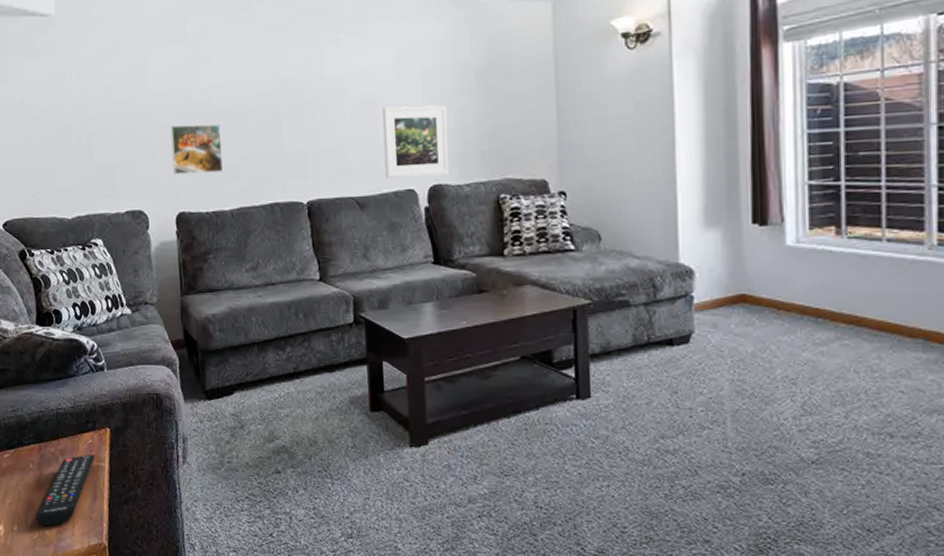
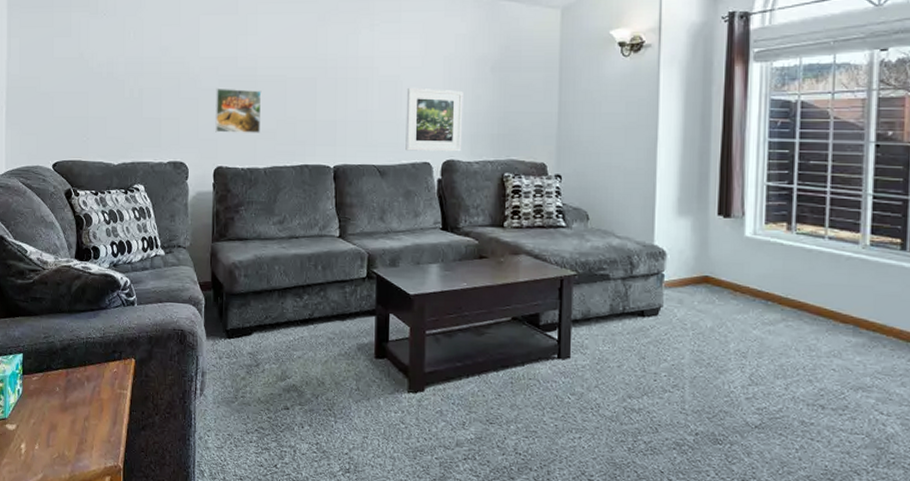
remote control: present [35,454,96,526] -> none [57,382,120,447]

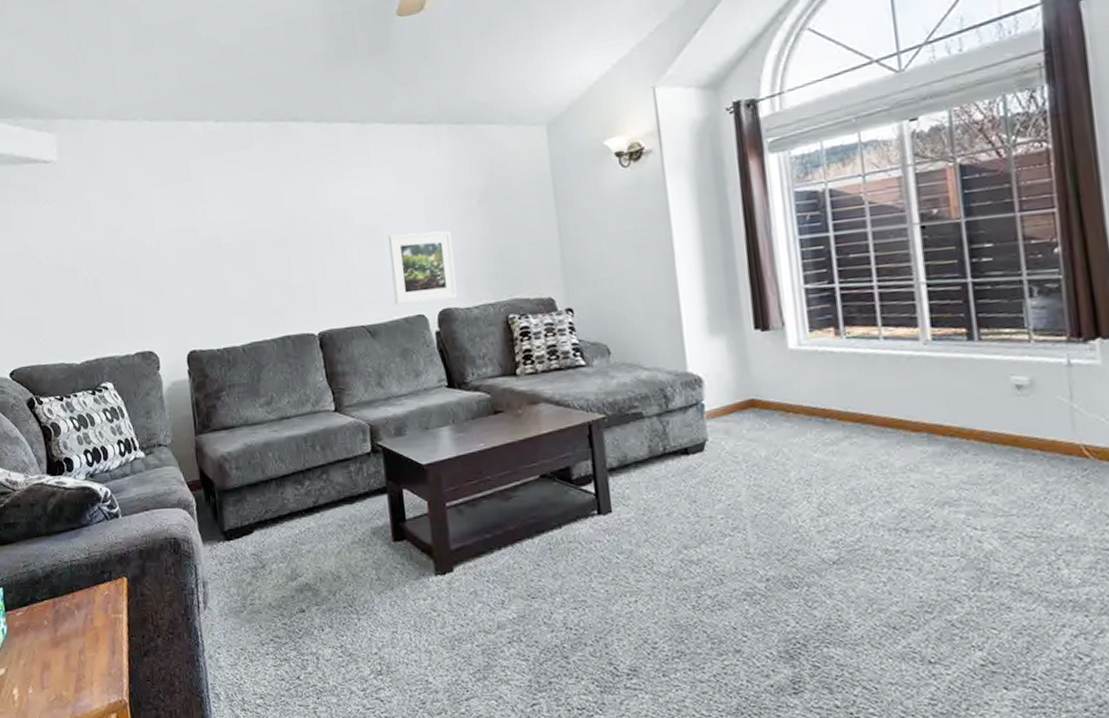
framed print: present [215,88,262,133] -> none [177,260,233,314]

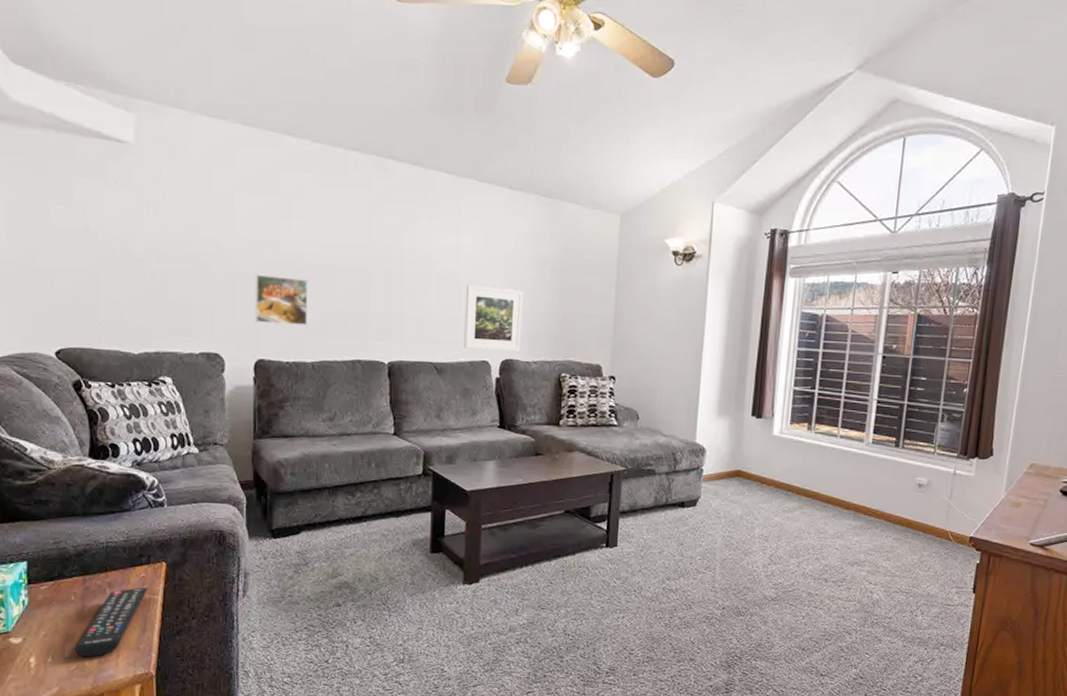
remote control: none [51,606,113,685] -> present [74,587,149,657]
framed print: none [177,260,233,314] -> present [255,274,308,325]

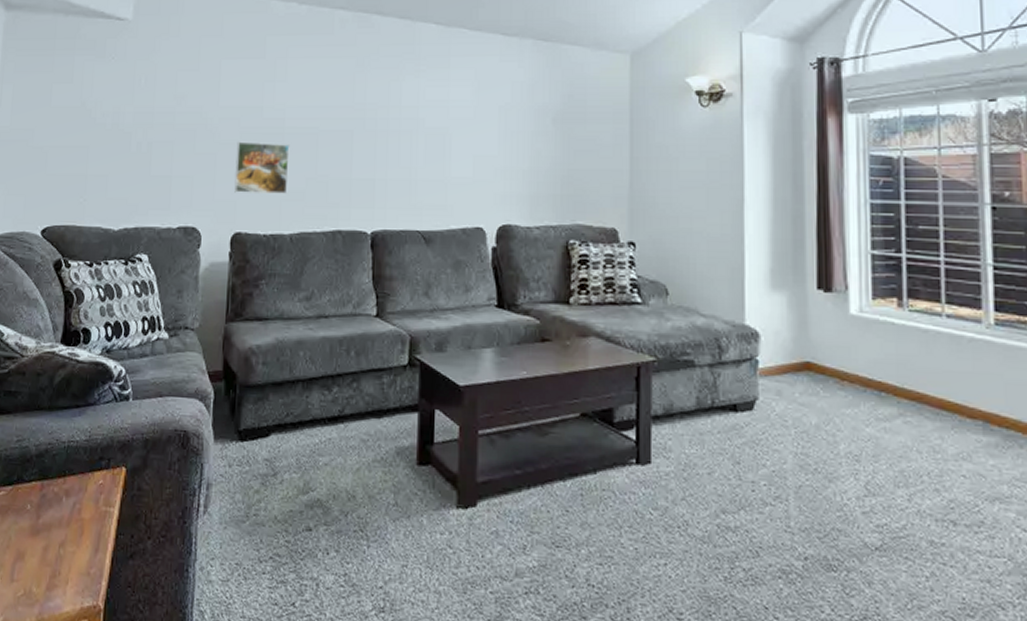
remote control: present [74,587,149,657] -> none [23,497,105,581]
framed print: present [464,284,523,352] -> none [455,141,521,216]

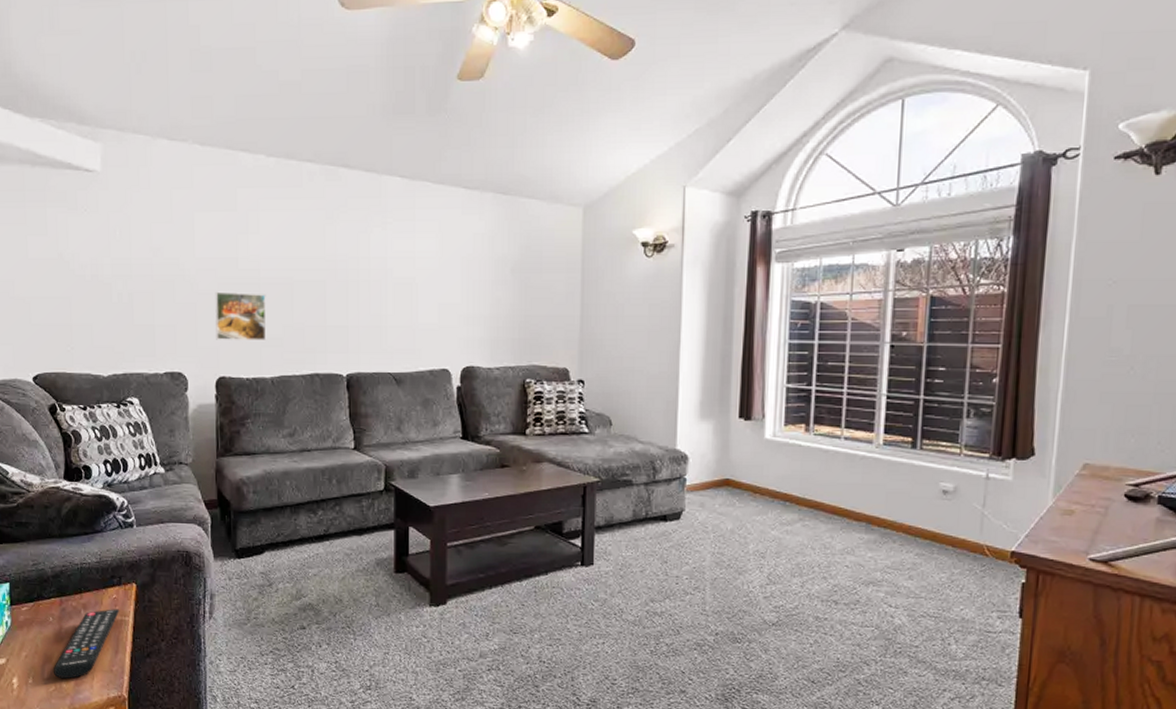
remote control: none [23,497,105,581] -> present [53,609,120,679]

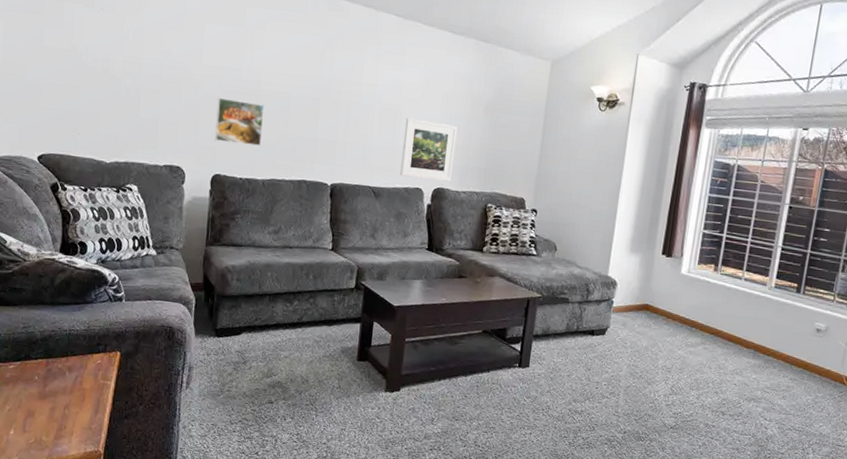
remote control: present [53,609,120,679] -> none [34,373,103,433]
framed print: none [423,290,483,358] -> present [400,117,458,182]

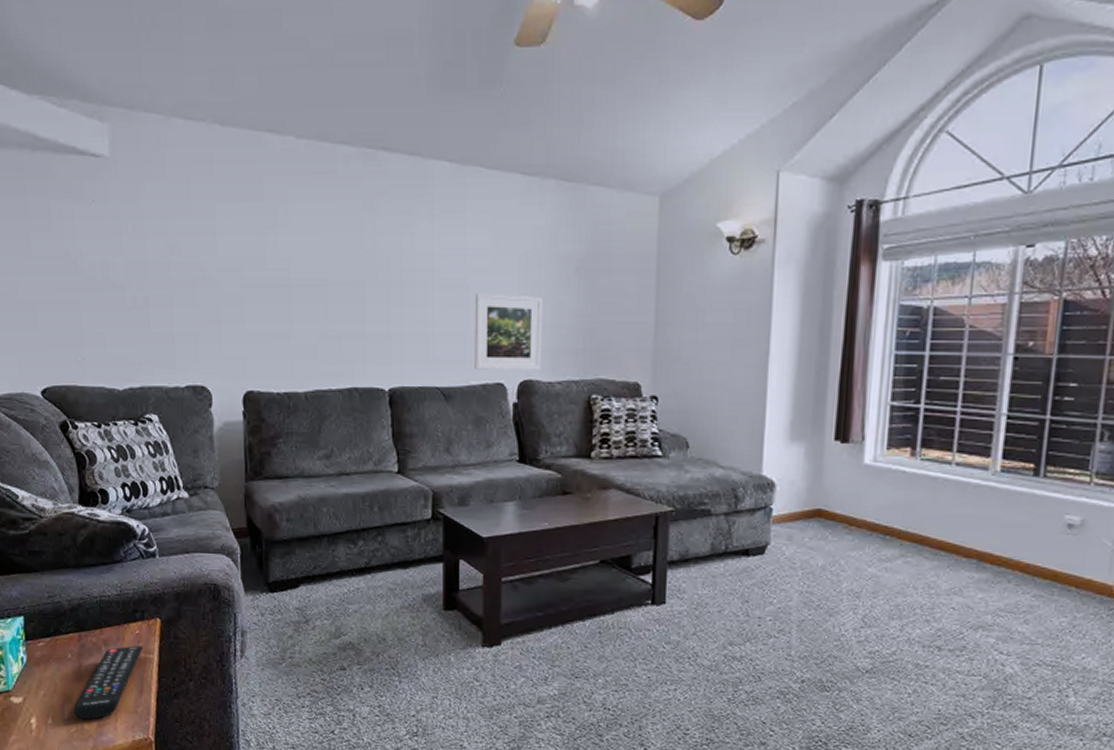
remote control: none [34,373,103,433] -> present [73,645,144,720]
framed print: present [215,97,265,146] -> none [240,294,299,350]

